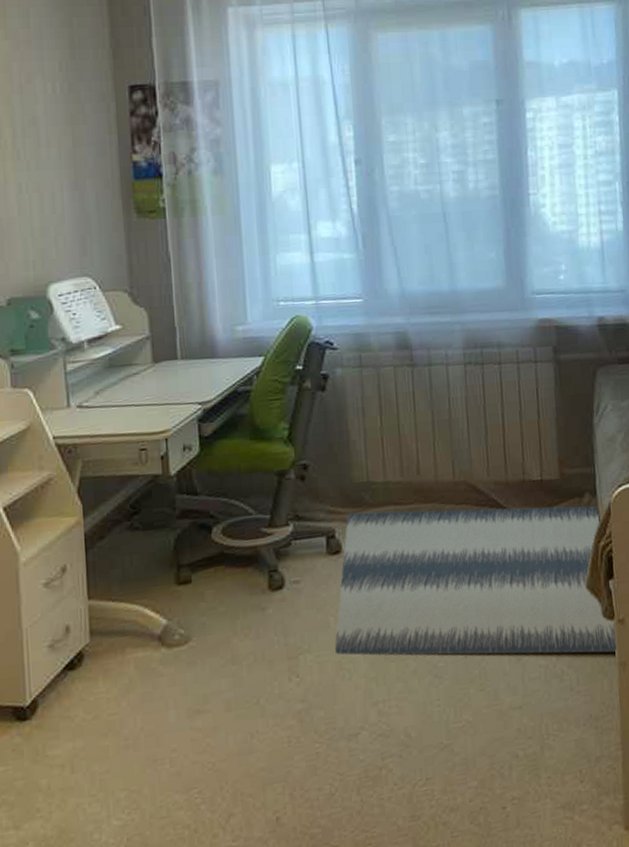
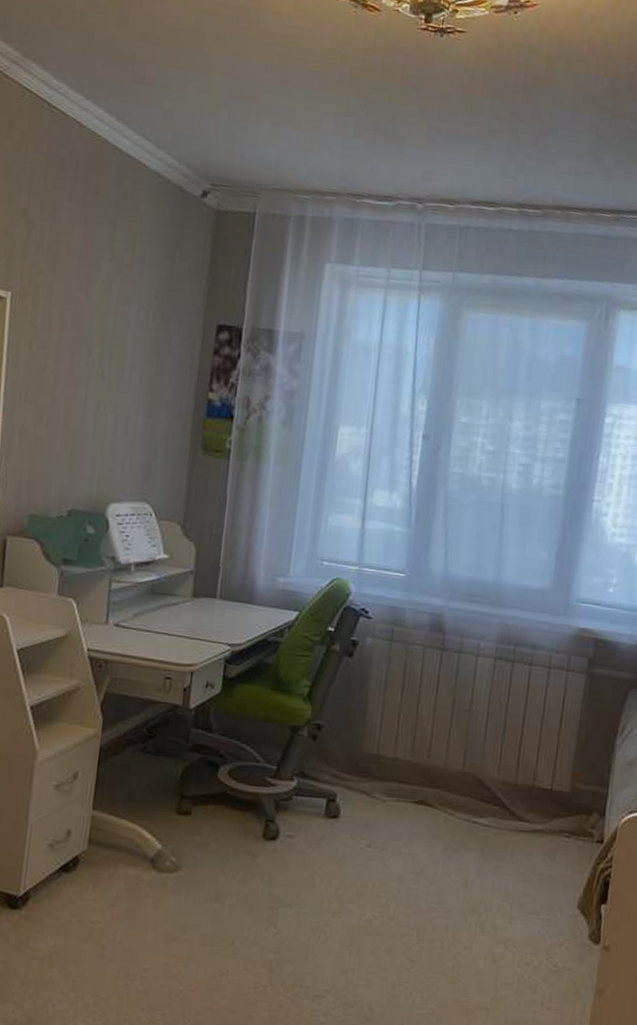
rug: present [335,506,617,656] -> none [316,781,606,978]

